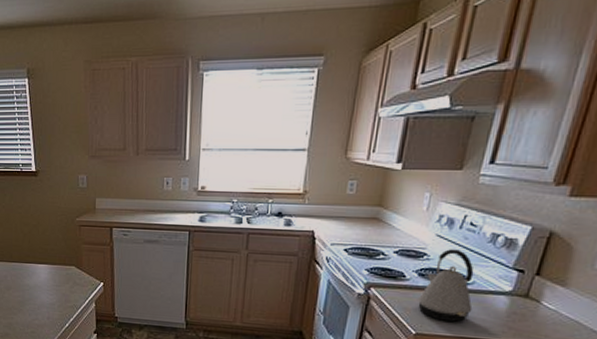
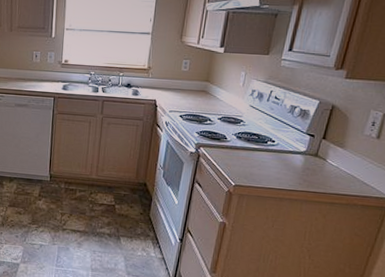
kettle: present [418,249,474,322] -> none [236,117,278,176]

